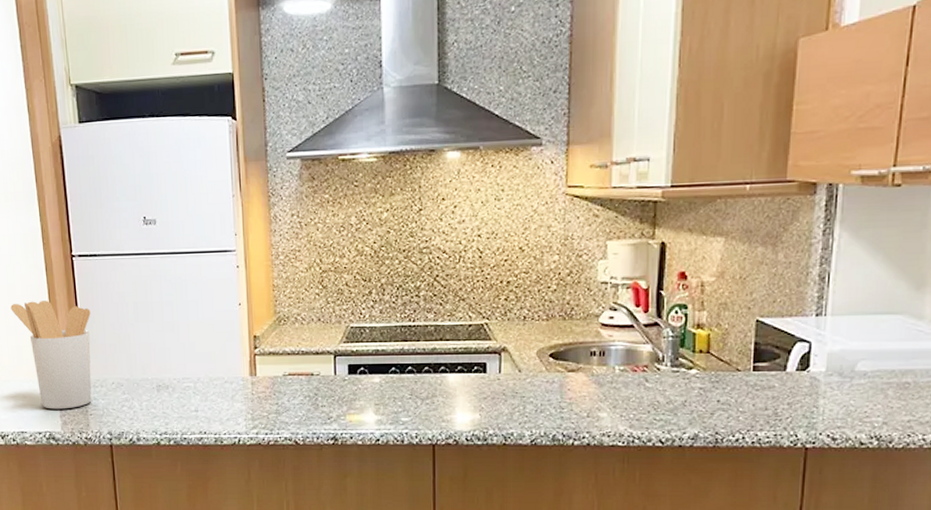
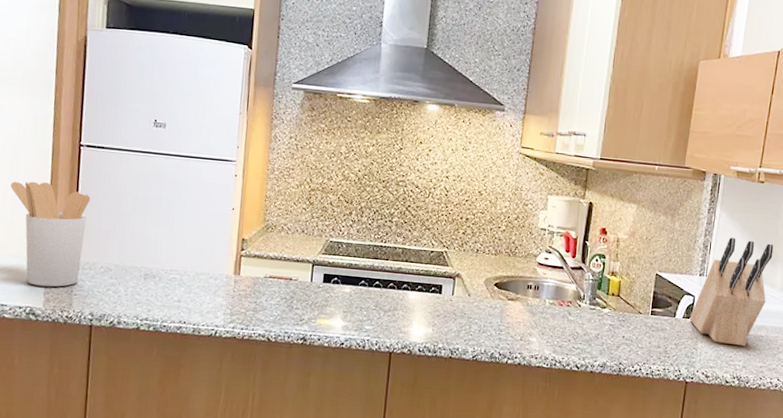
knife block: none [805,262,919,398] -> present [689,237,774,347]

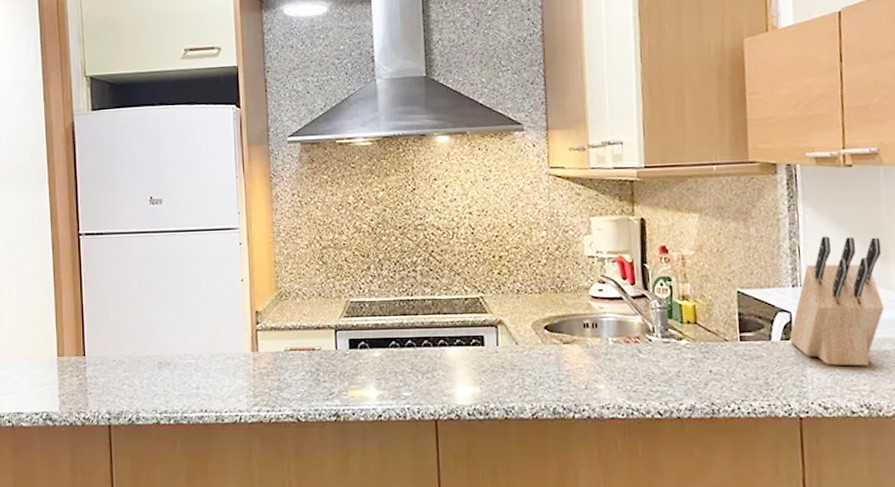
utensil holder: present [10,181,91,287] -> none [15,278,95,389]

